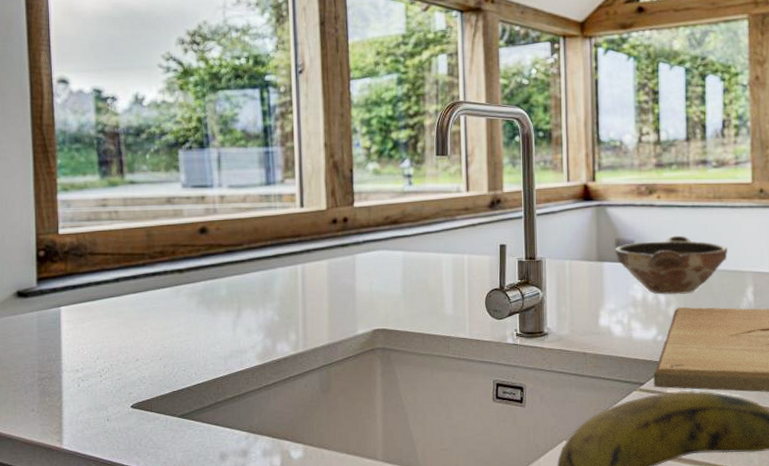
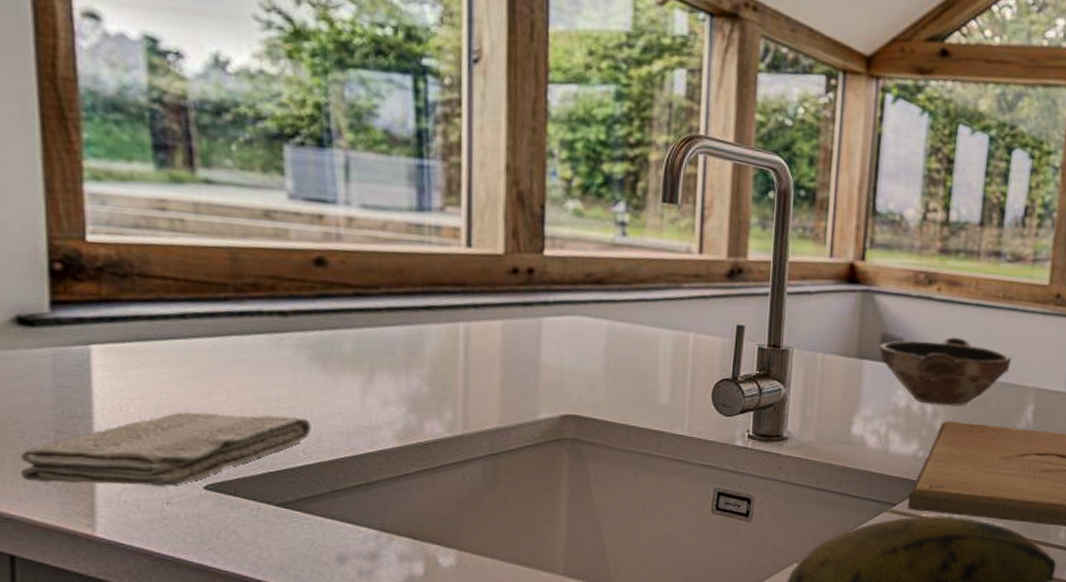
washcloth: none [17,348,200,410] -> present [20,412,311,486]

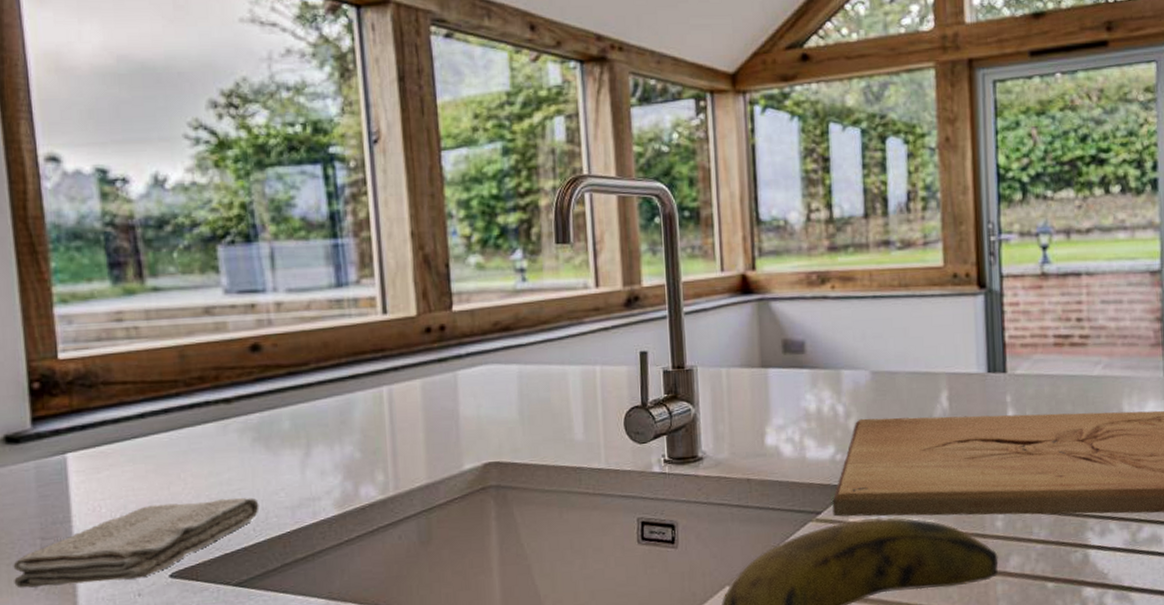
bowl: present [879,337,1012,406] -> none [782,332,918,405]

